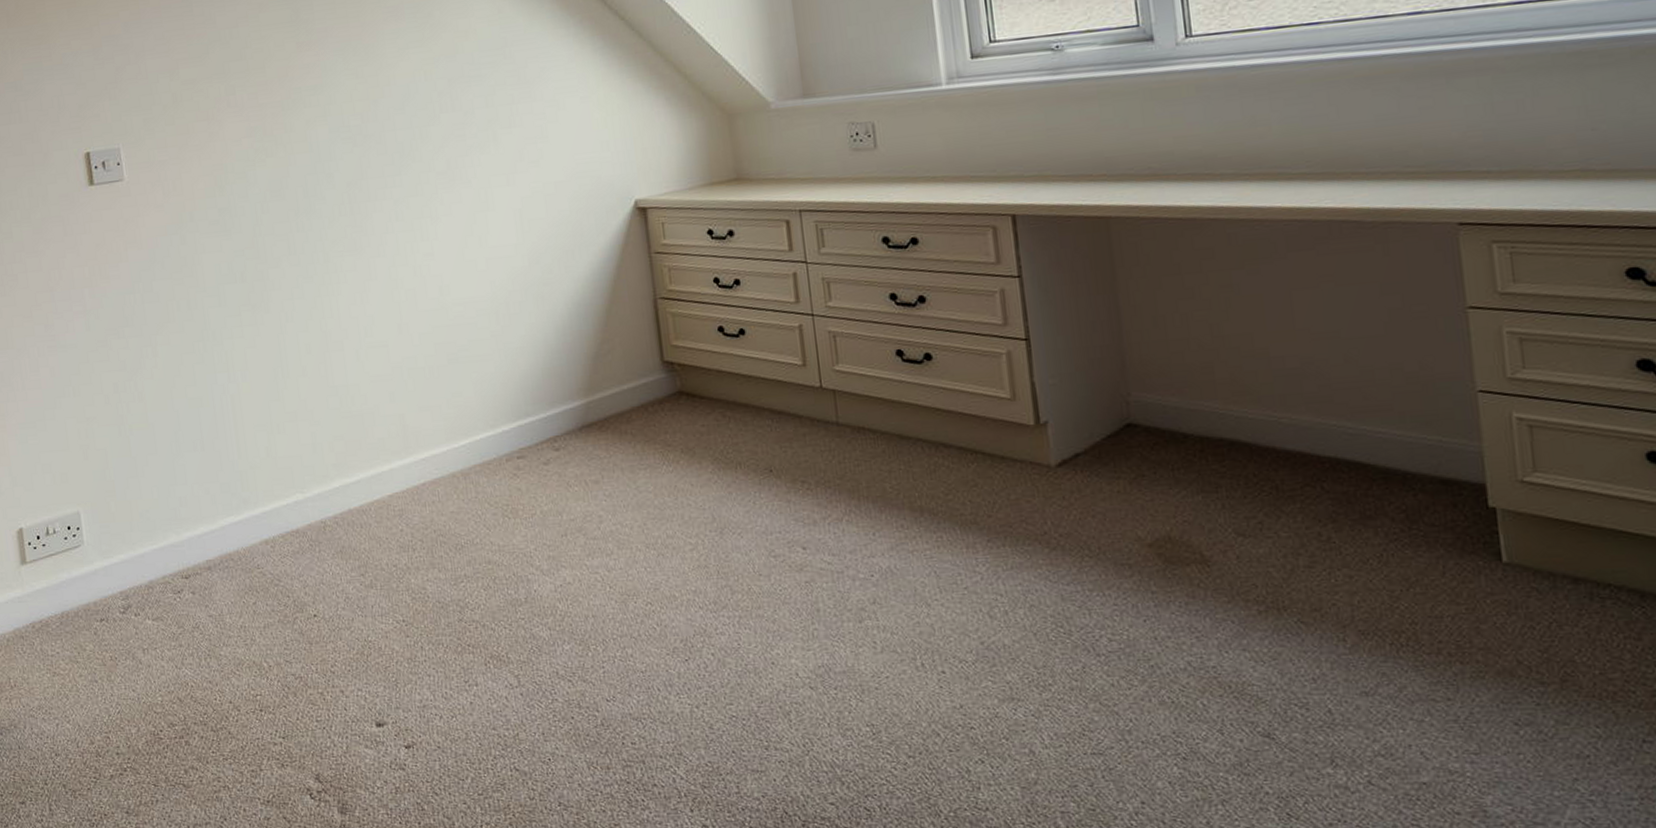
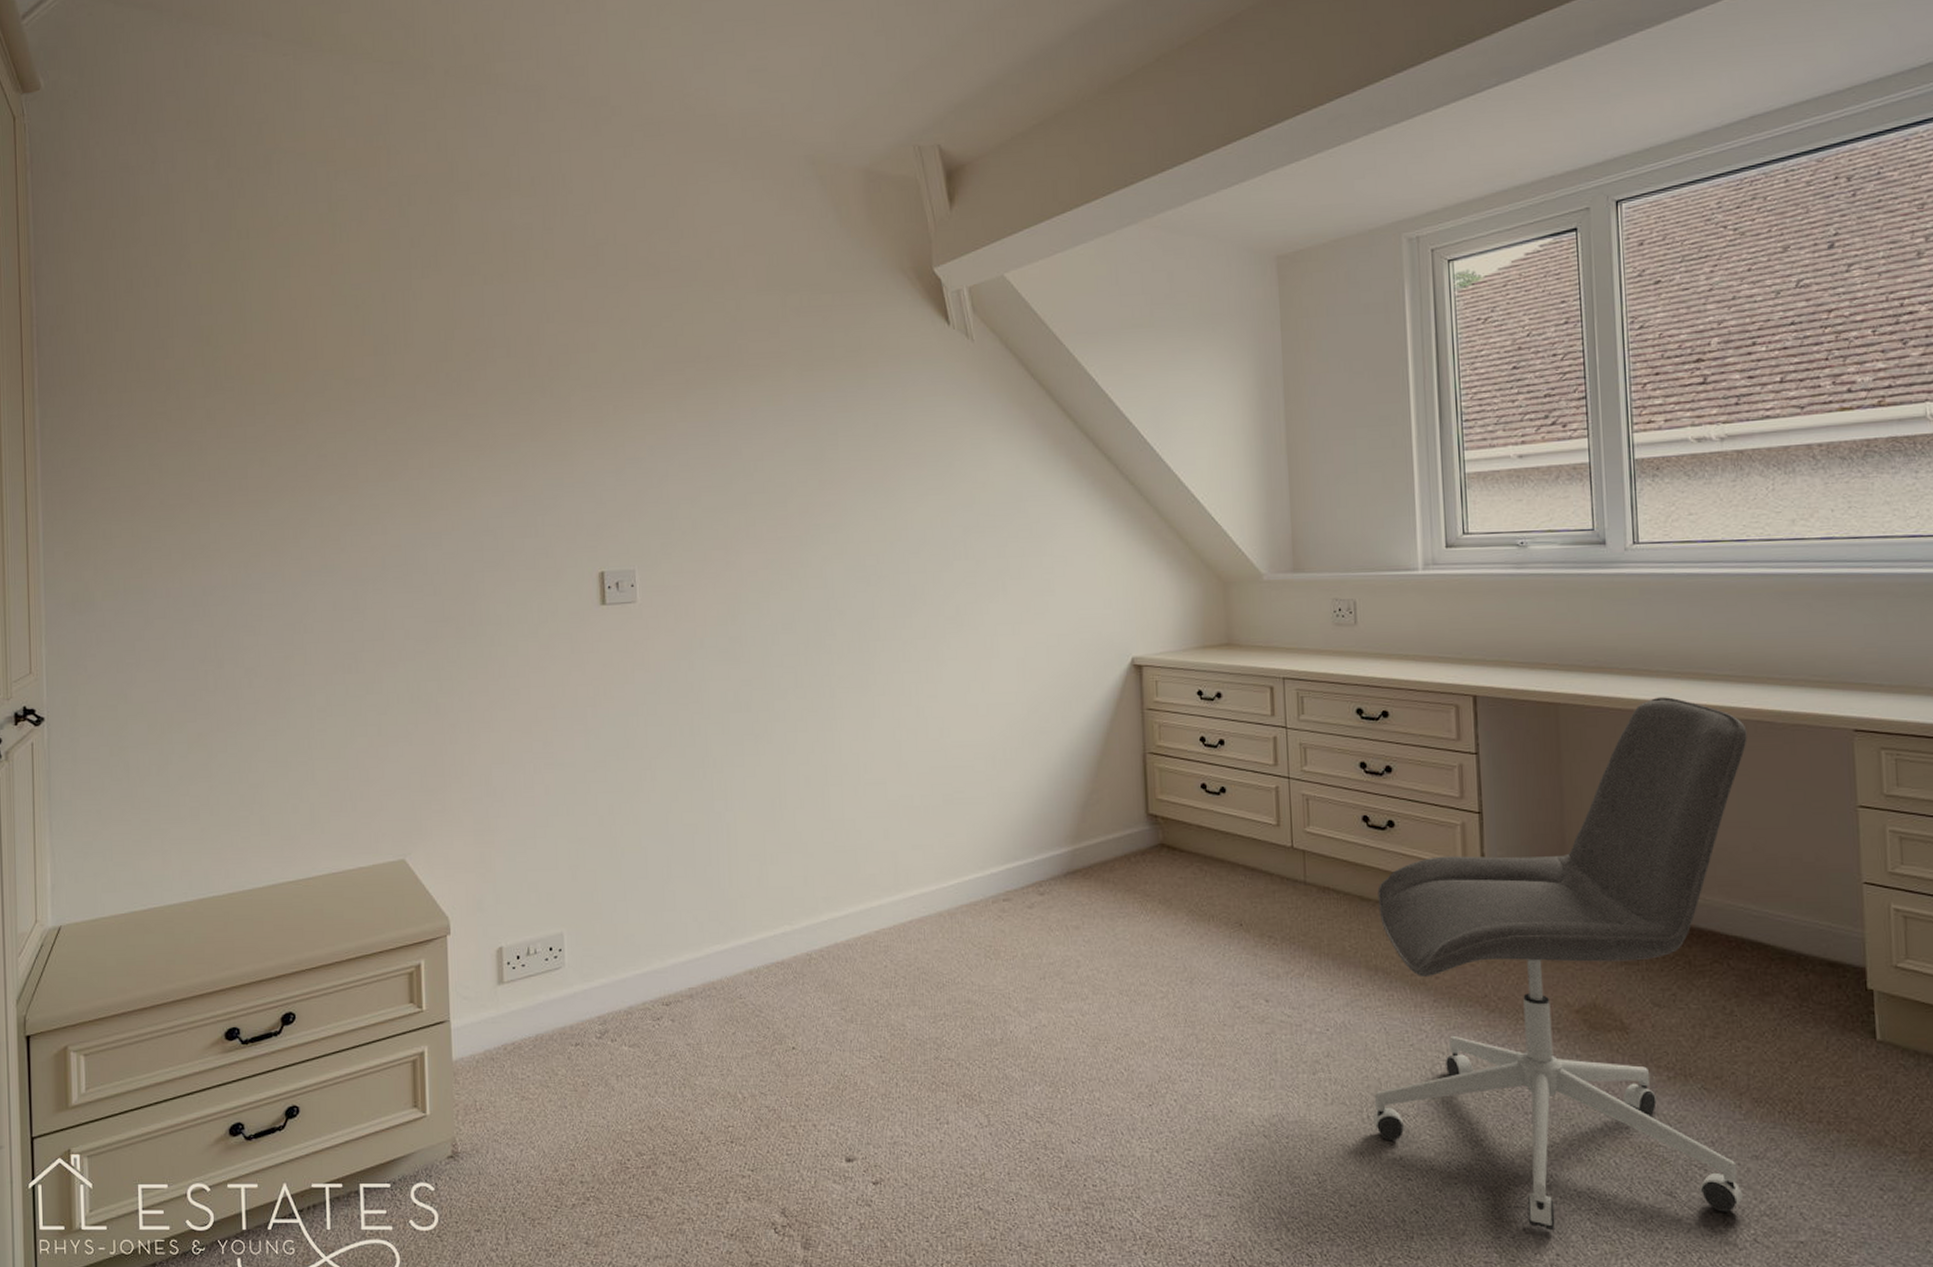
office chair: none [917,201,1354,778] -> present [1372,697,1747,1231]

